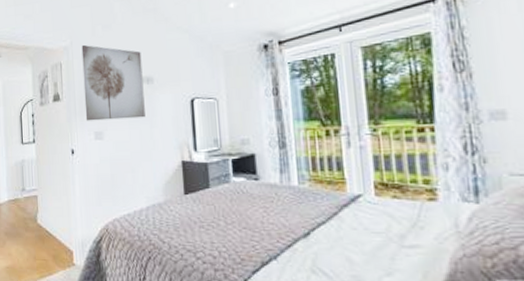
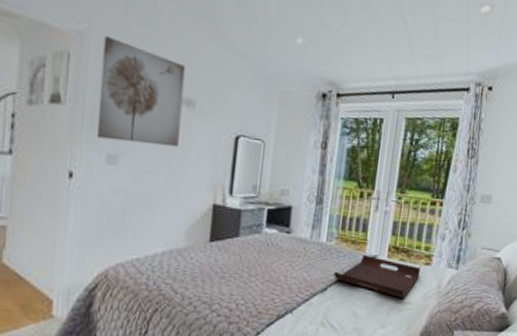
serving tray: none [314,194,425,242] -> present [333,254,421,299]

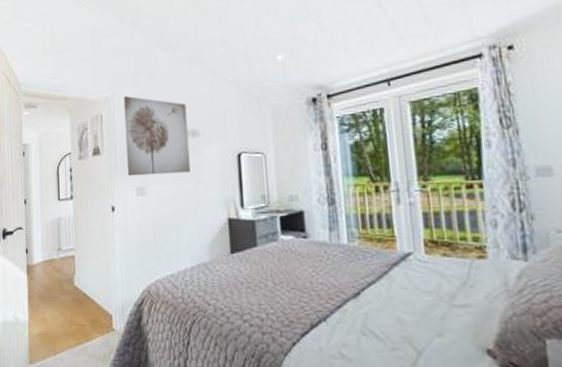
serving tray: present [333,254,421,299] -> none [364,252,474,301]

